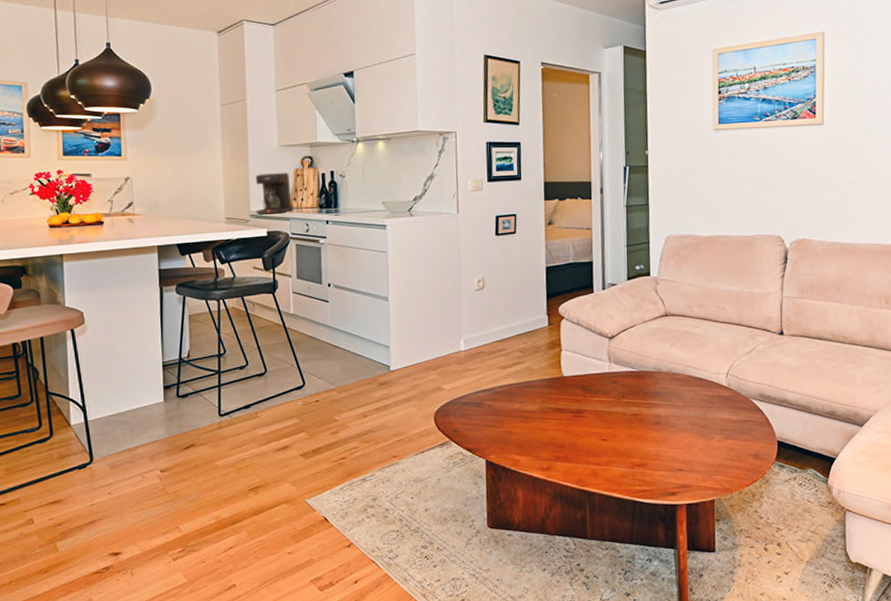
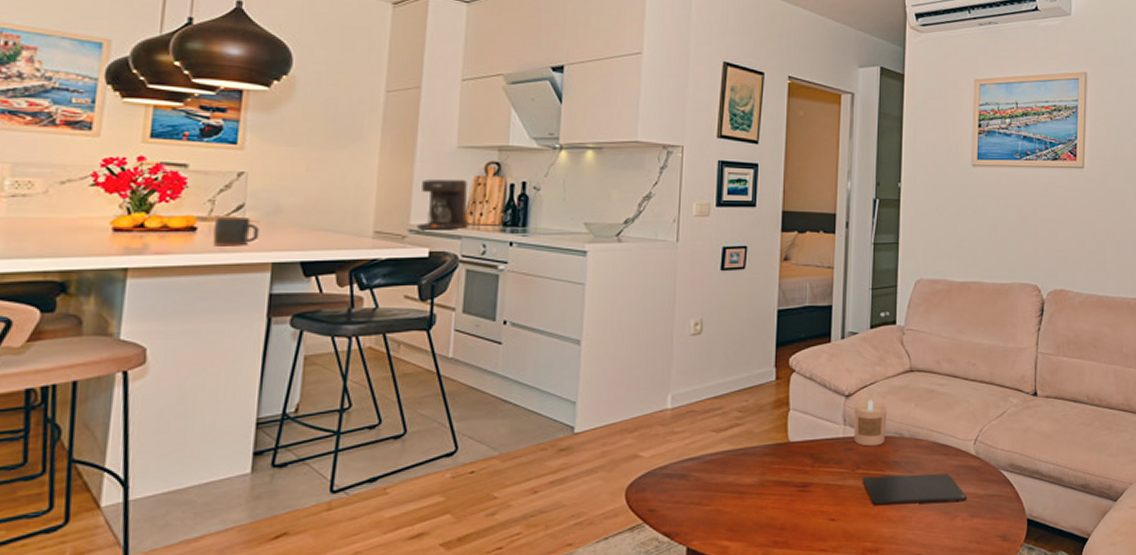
mug: none [114,212,146,235] -> present [212,217,259,246]
candle: none [616,341,647,380] -> present [853,400,887,447]
tablet: none [627,402,722,429] -> present [862,473,968,505]

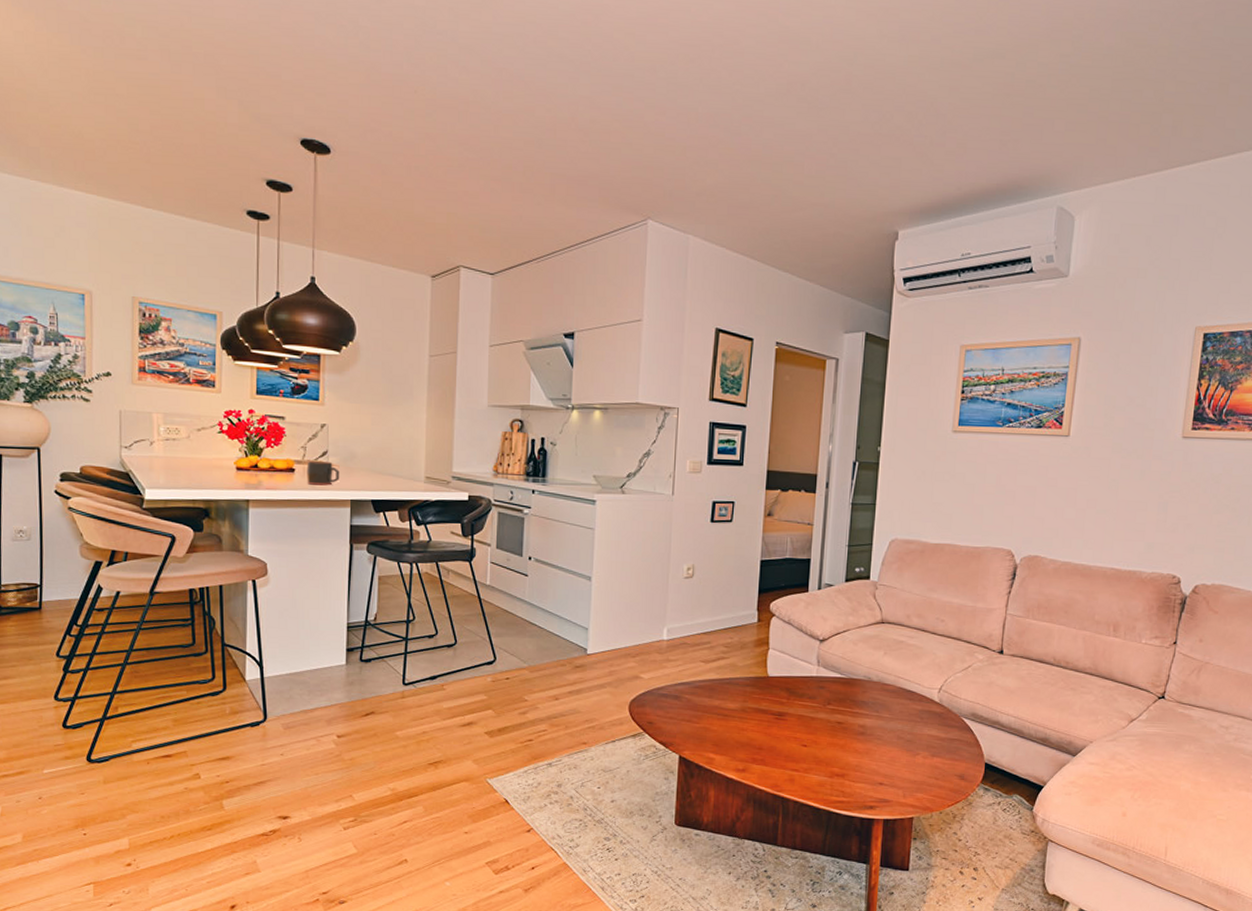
coffee maker: present [417,179,468,230] -> none [458,434,498,478]
candle: present [853,400,887,447] -> none [826,646,858,687]
tablet: present [862,473,968,505] -> none [832,712,930,742]

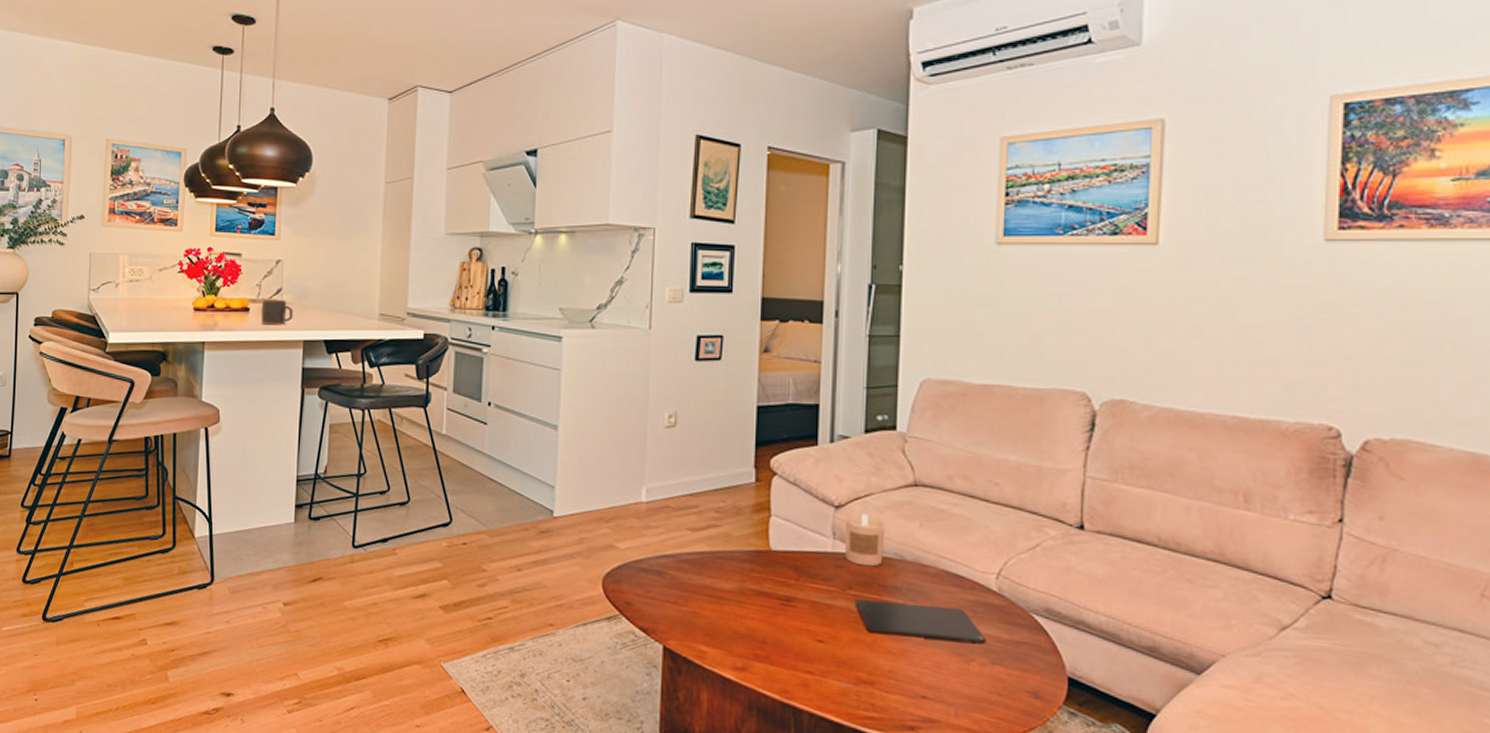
candle: none [826,646,858,687] -> present [844,514,885,567]
tablet: none [832,712,930,742] -> present [854,599,987,645]

